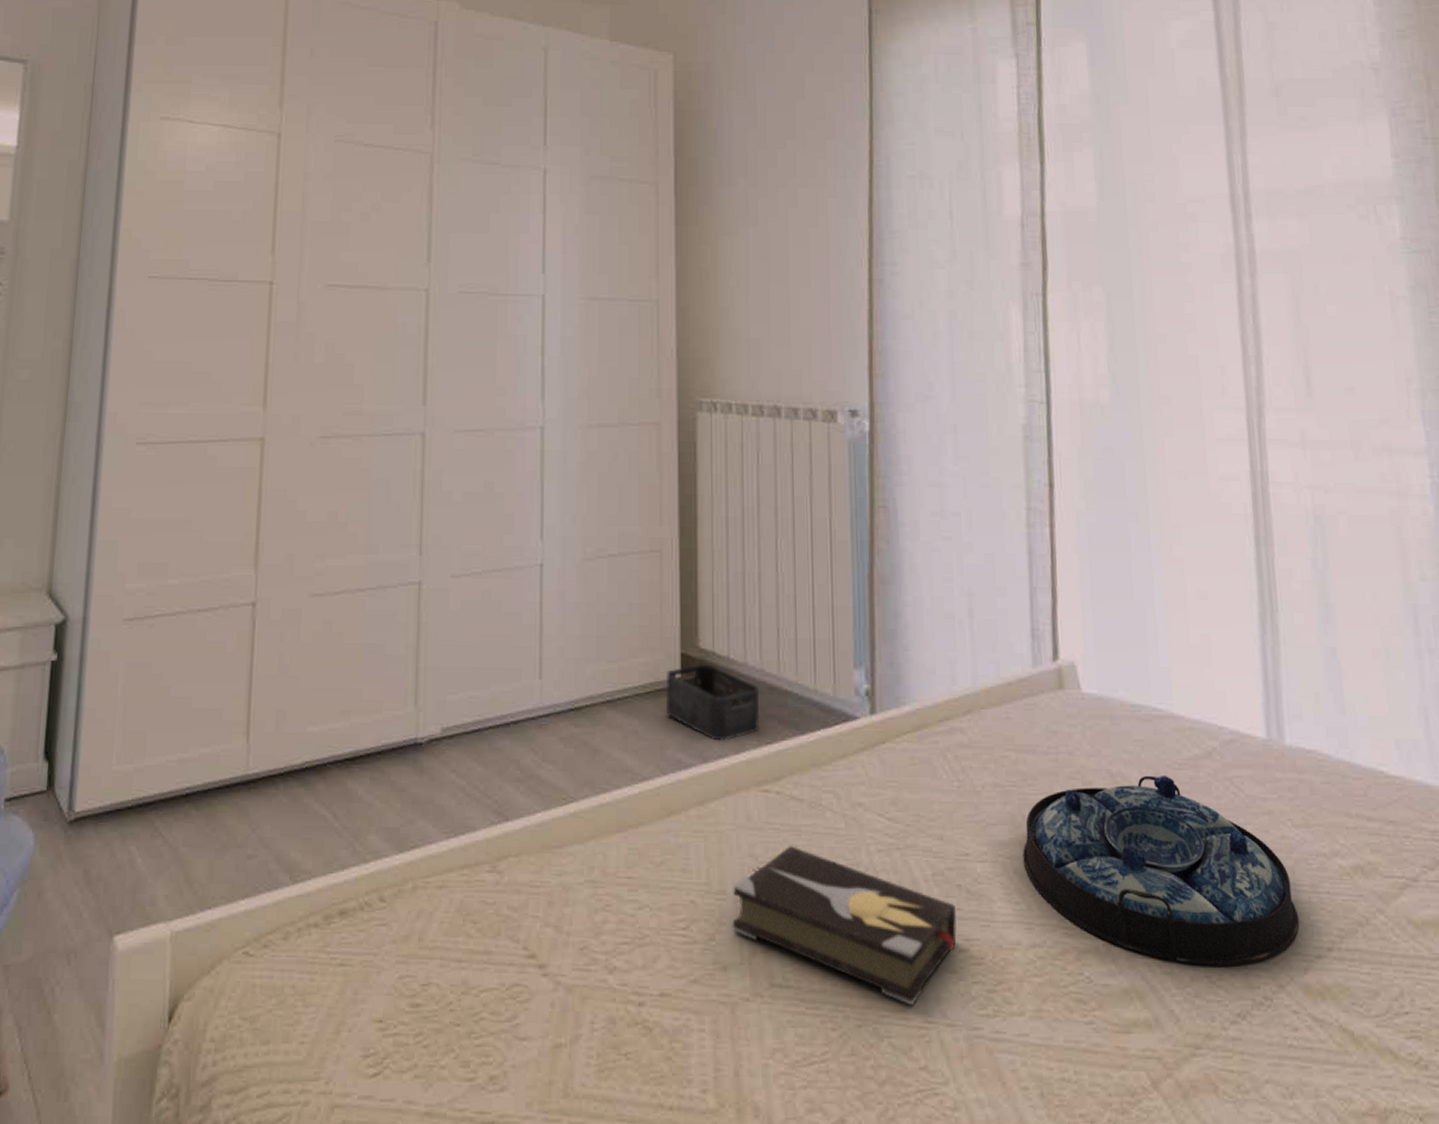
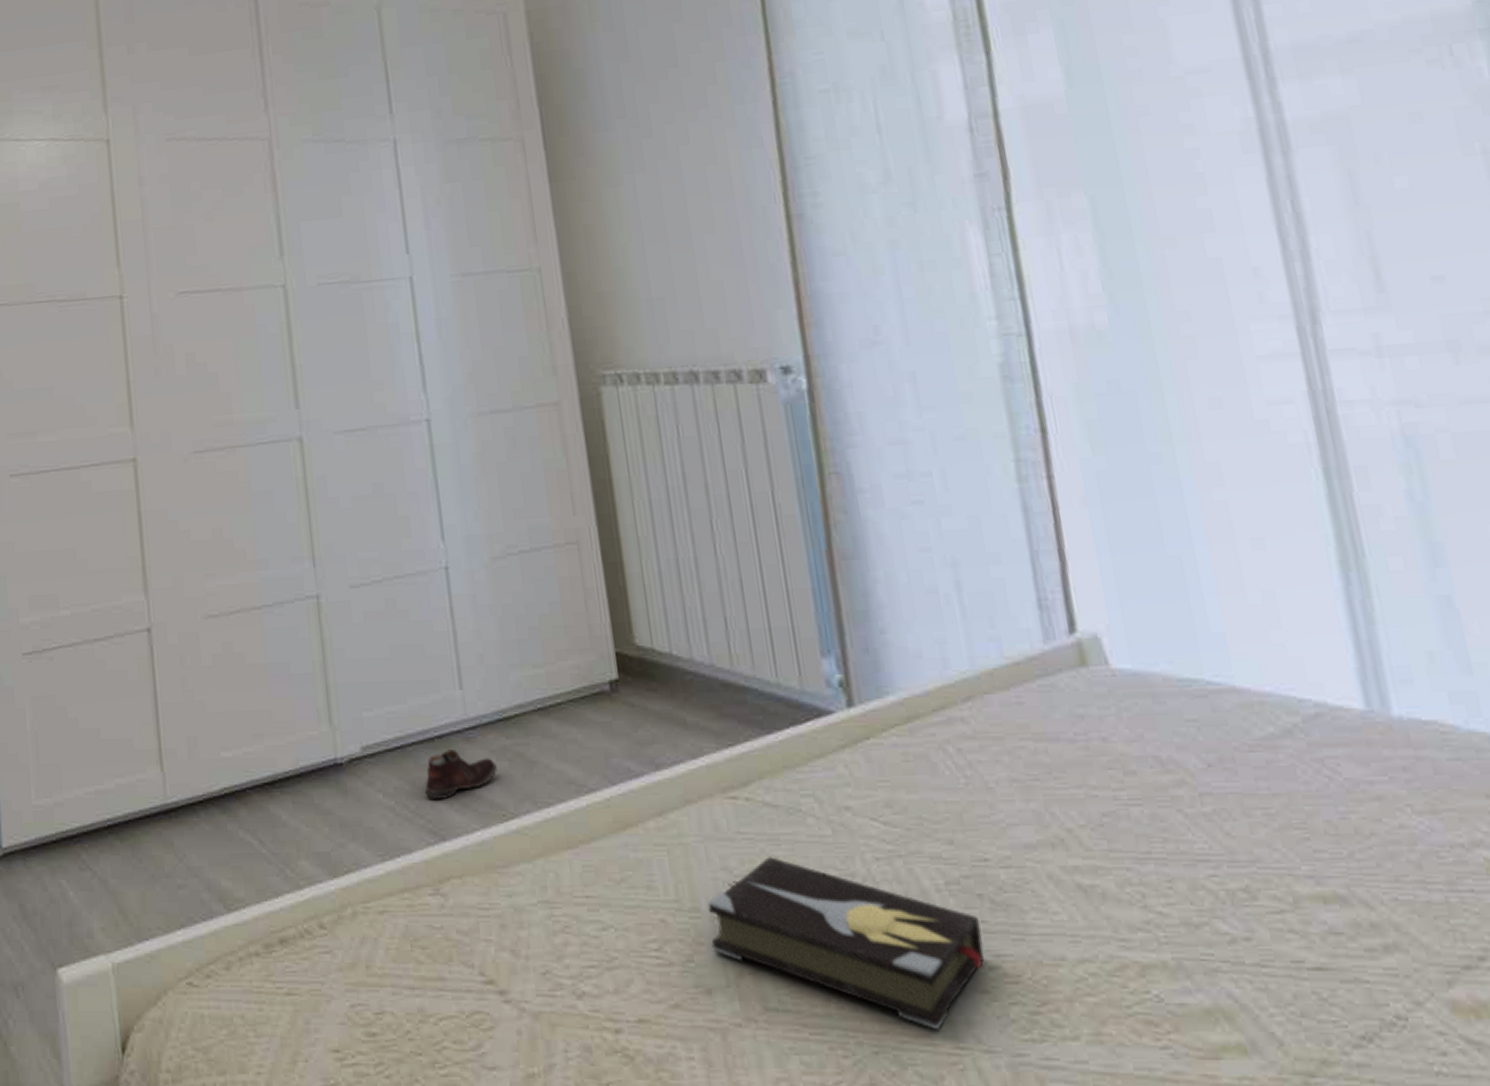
shoe: none [494,735,563,781] -> present [424,749,497,799]
storage bin: present [665,664,760,741] -> none [601,662,718,746]
serving tray: present [1023,775,1300,966] -> none [1055,760,1436,980]

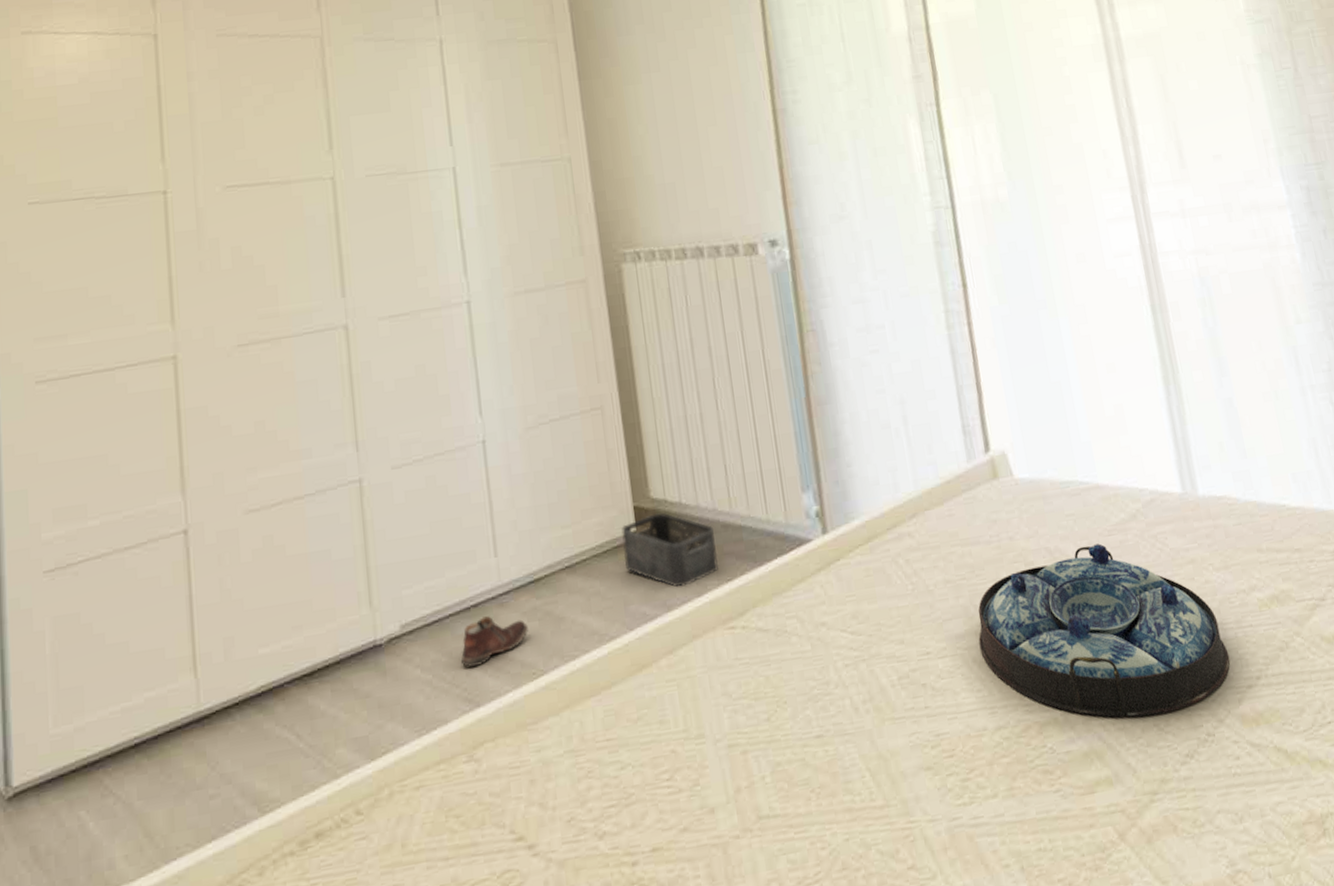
storage bin: none [601,662,718,746] -> present [621,512,719,588]
hardback book: present [707,857,985,1031] -> none [711,676,928,811]
serving tray: none [1055,760,1436,980] -> present [978,543,1230,718]

